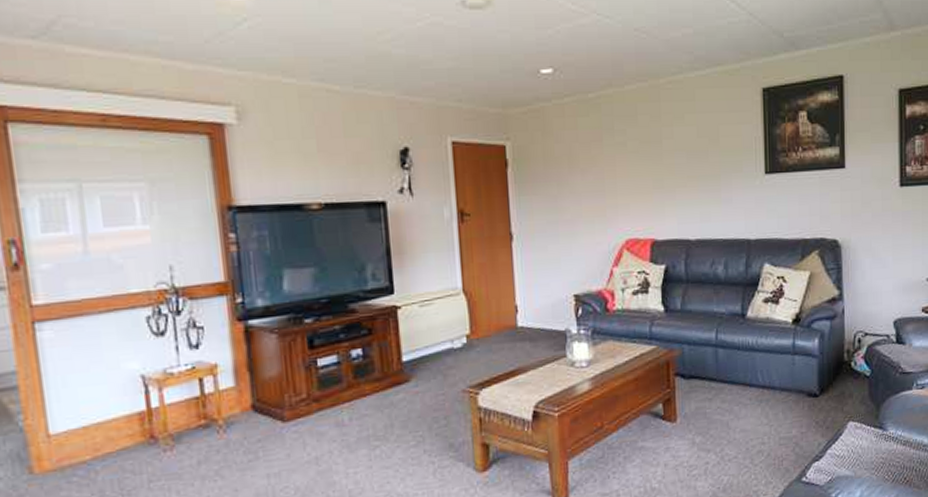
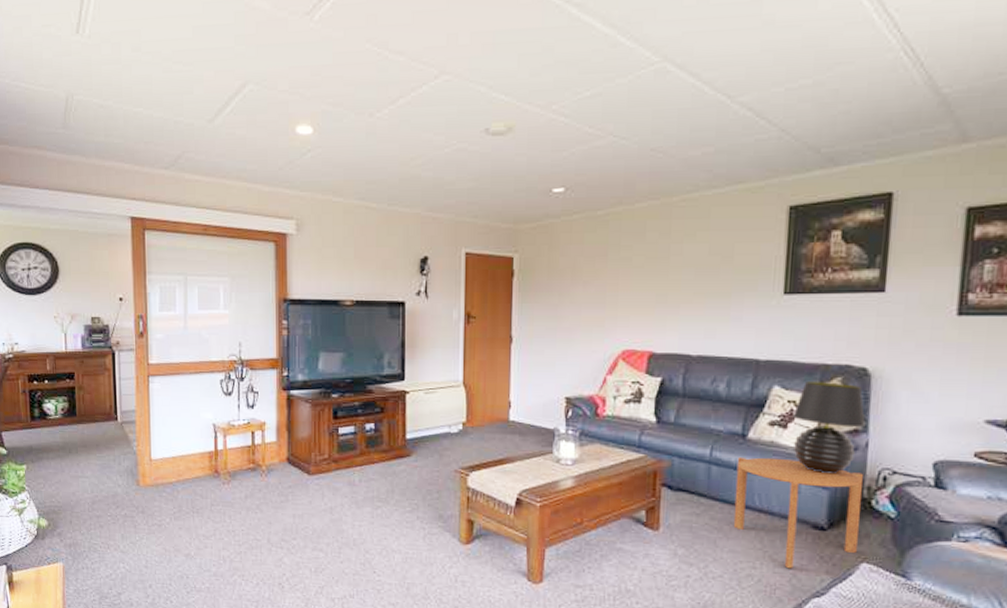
side table: none [740,333,845,439] -> present [733,456,863,569]
table lamp: none [781,256,840,343] -> present [791,382,866,473]

